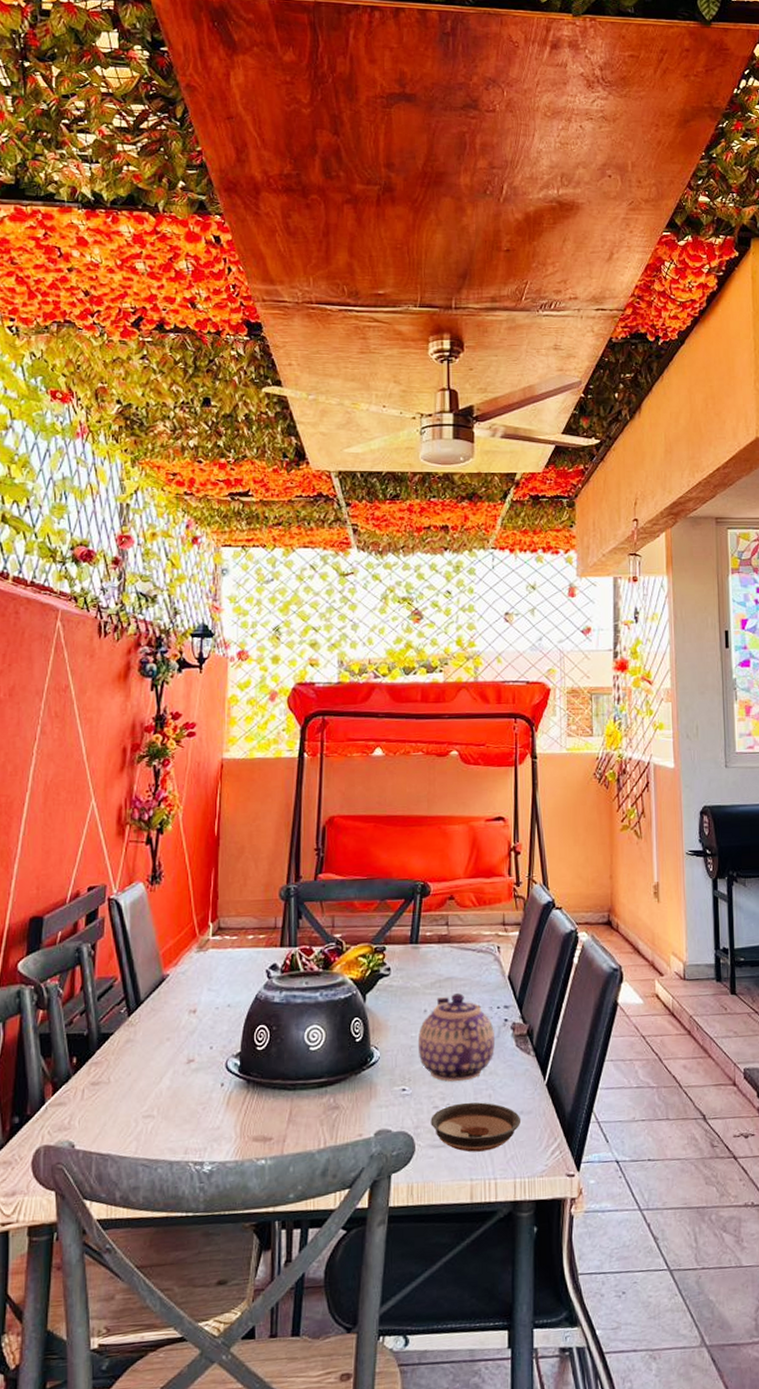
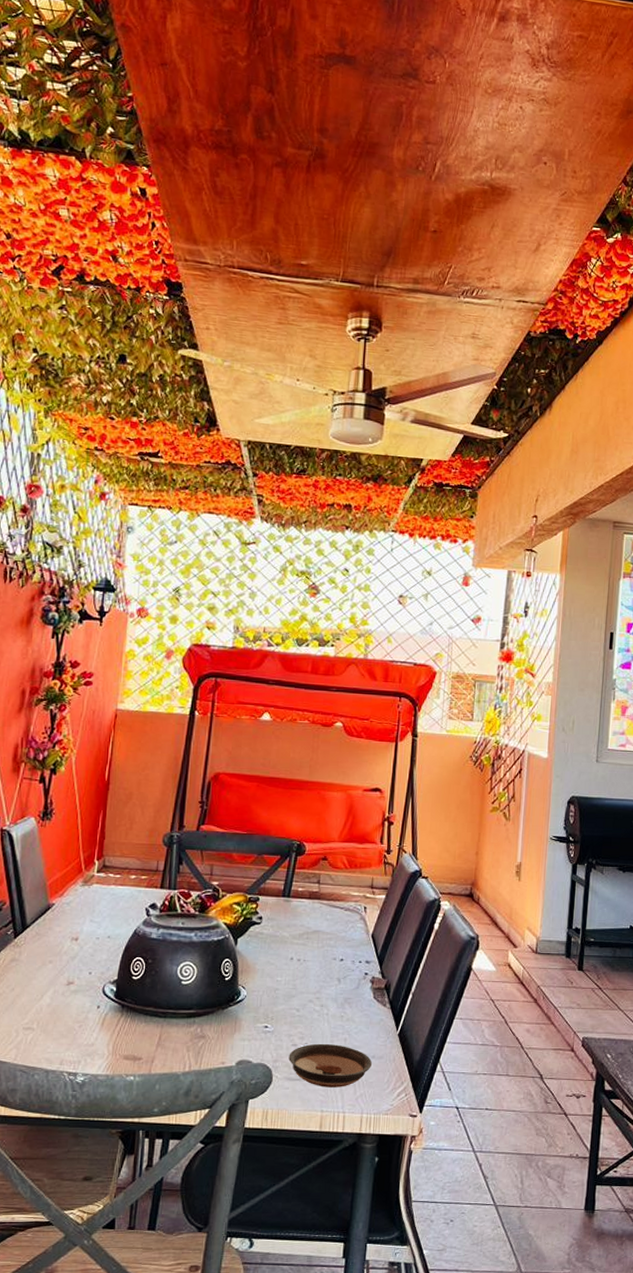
teapot: present [417,993,496,1082] -> none [282,946,355,1025]

